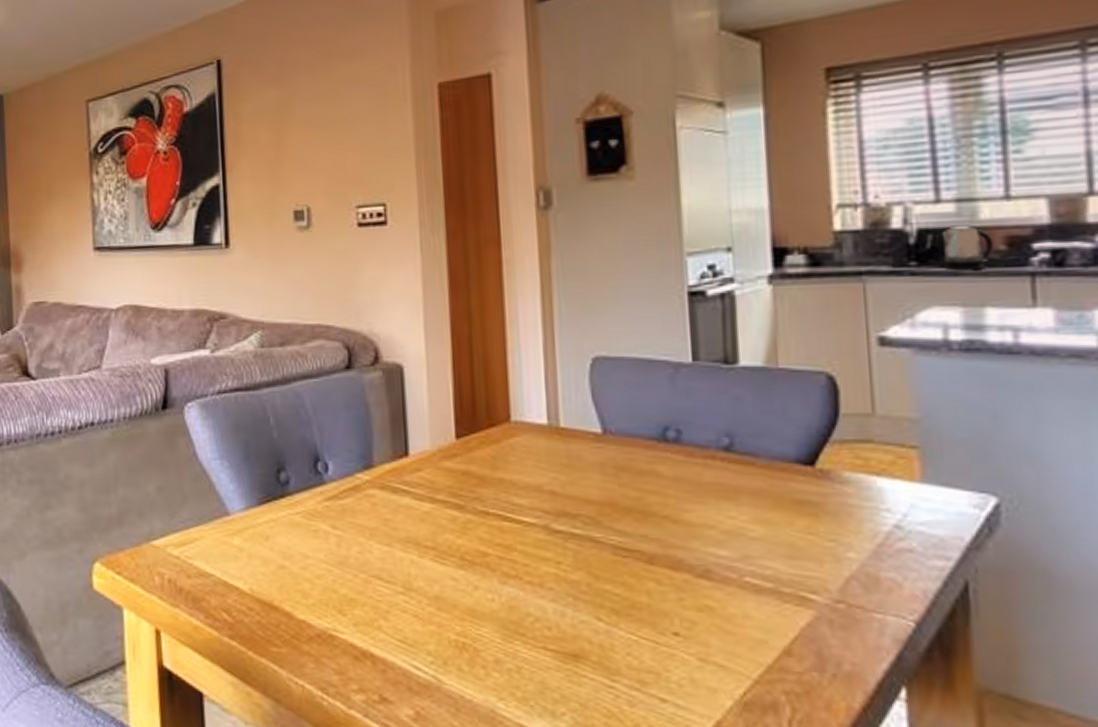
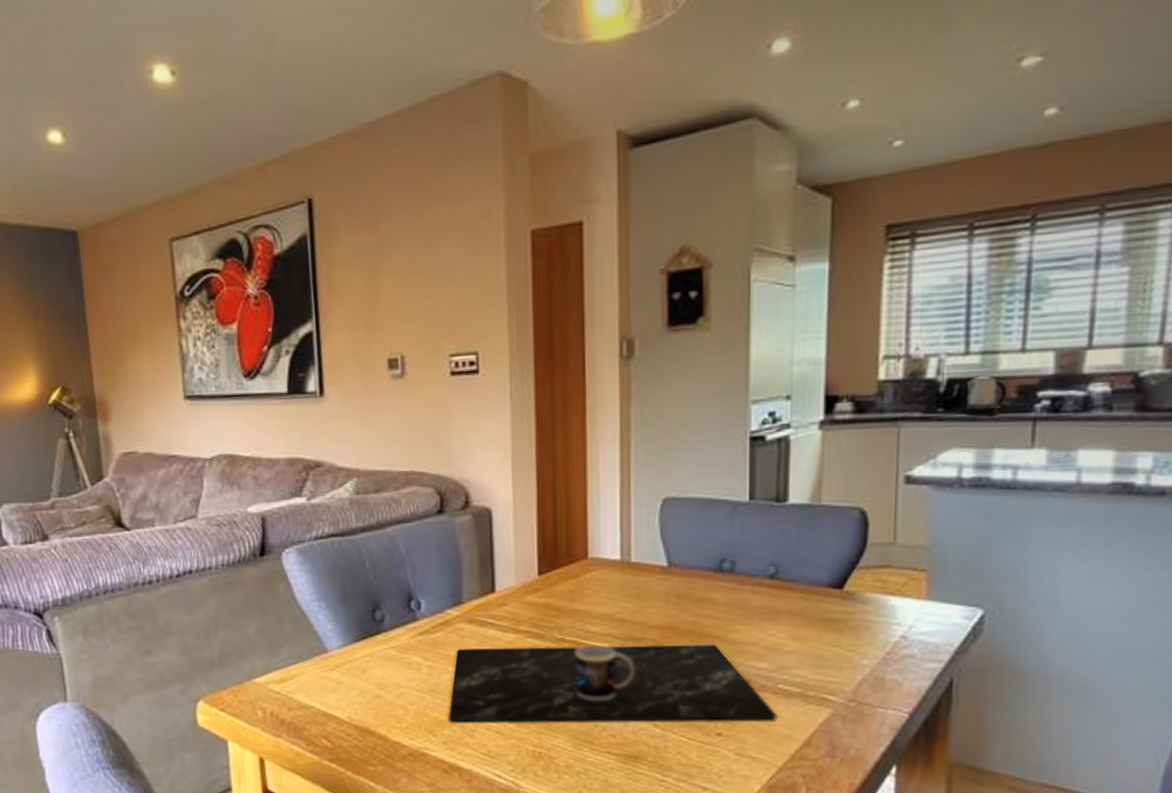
place setting: none [359,518,747,619] -> present [448,643,778,722]

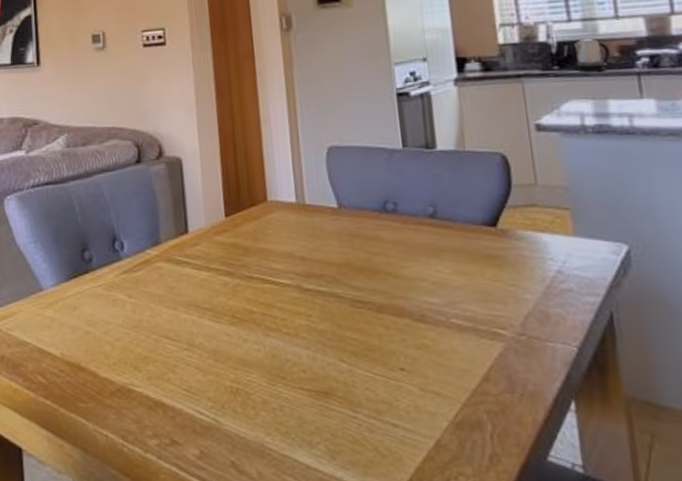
place setting: present [448,643,778,722] -> none [152,279,455,358]

